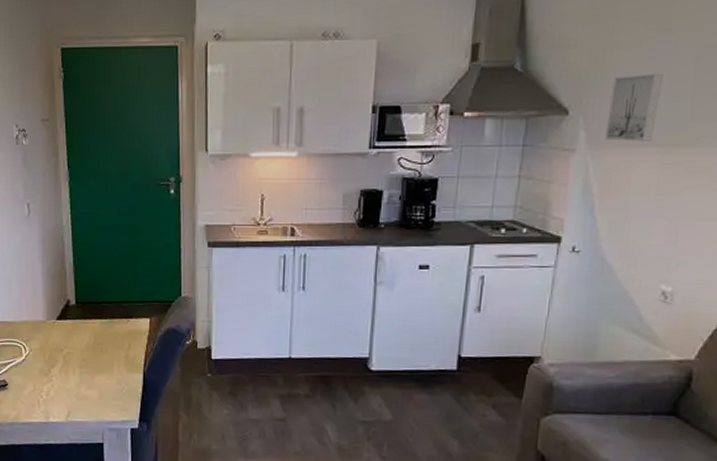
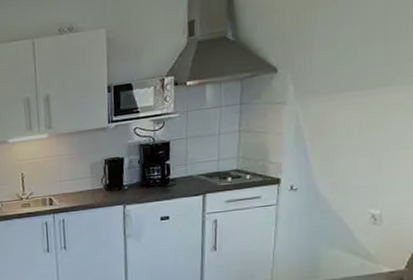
wall art: present [604,73,663,141] -> none [310,25,358,90]

